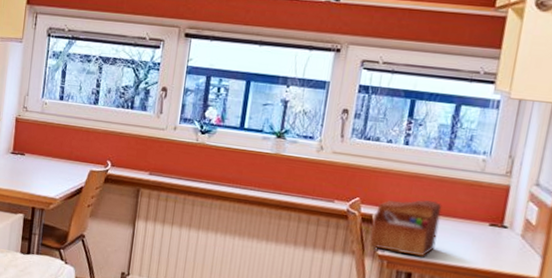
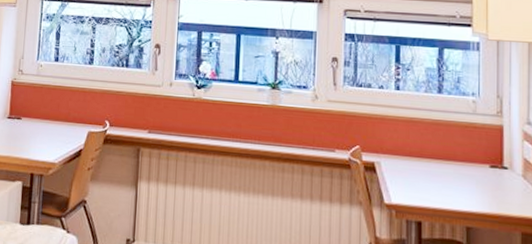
sewing box: present [369,200,442,257] -> none [374,144,441,204]

